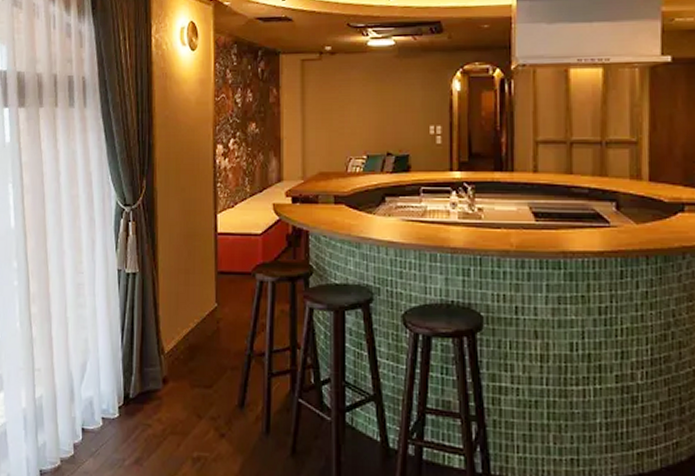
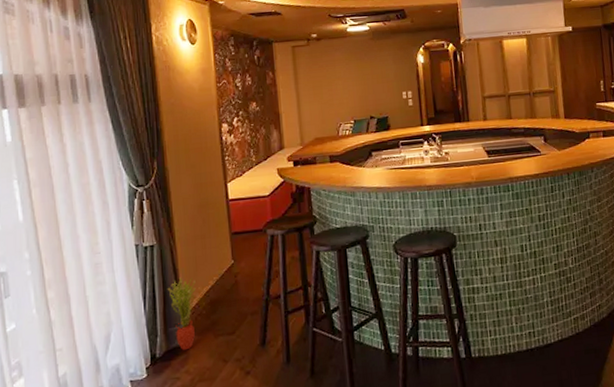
potted plant: none [147,313,175,396] -> present [168,277,196,351]

